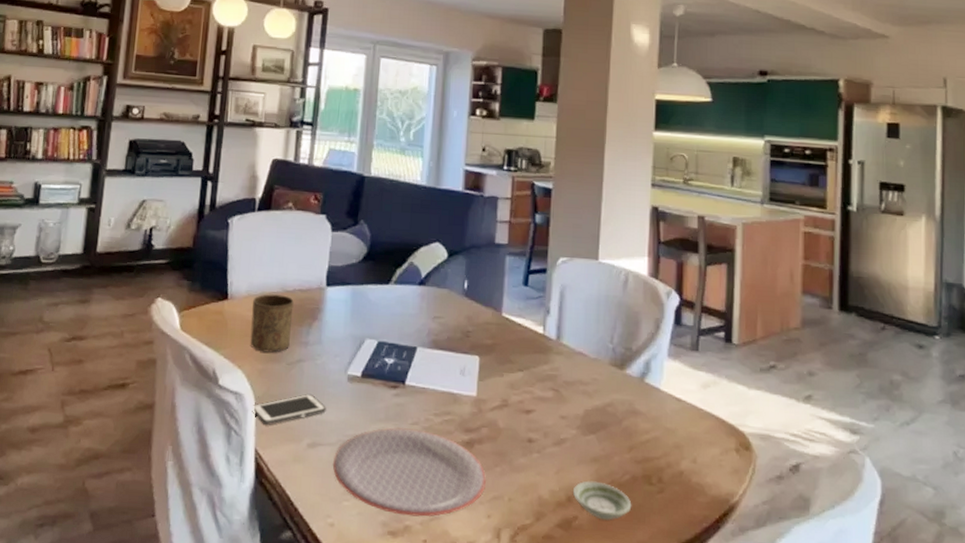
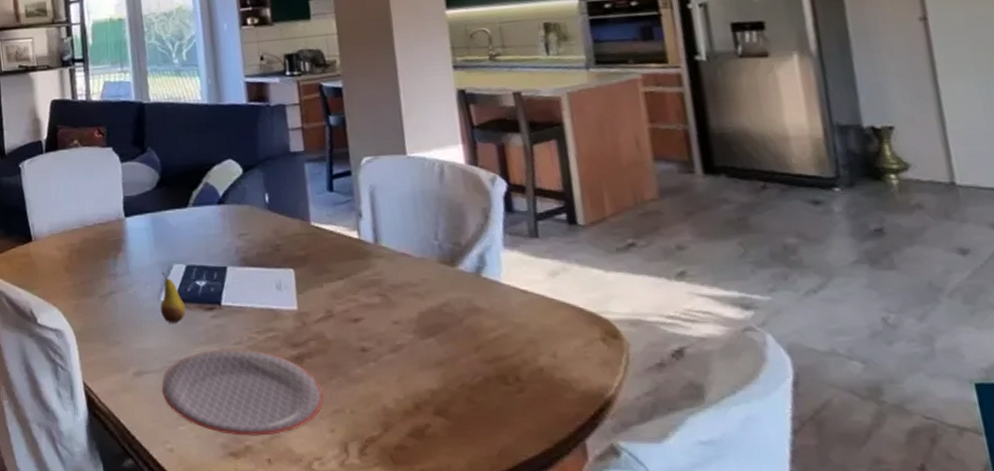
cup: present [250,294,294,353] -> none [56,230,99,288]
cell phone: present [252,394,326,425] -> none [74,325,146,358]
fruit: none [345,345,371,398] -> present [160,271,186,324]
saucer: present [572,481,632,520] -> none [419,386,490,426]

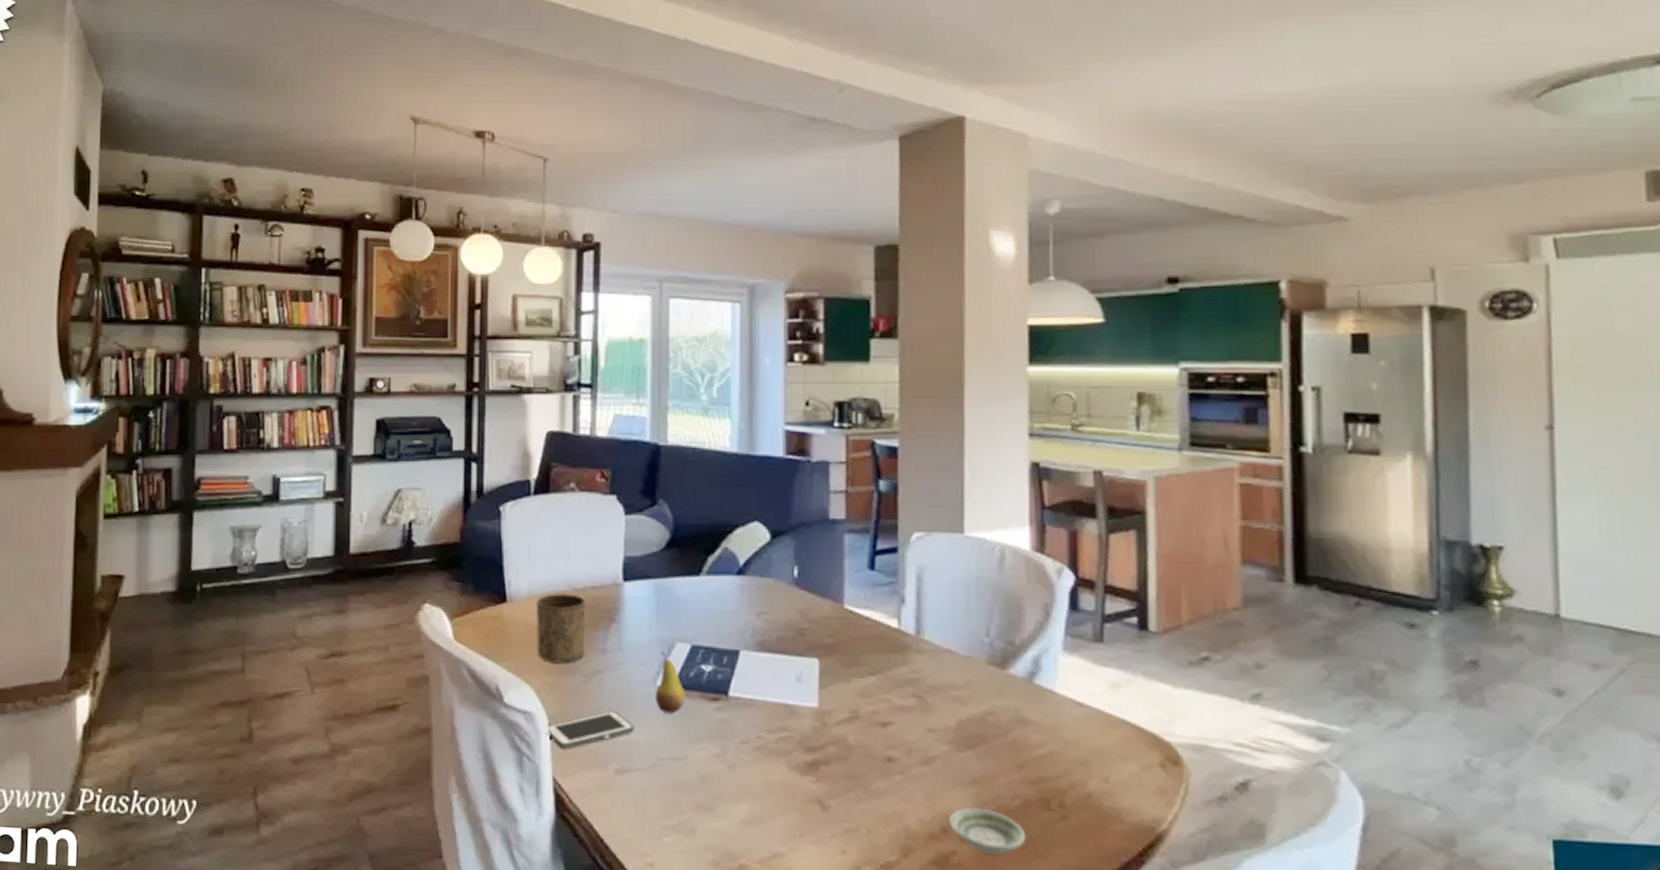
cup: none [56,230,99,288] -> present [537,593,586,663]
cell phone: none [74,325,146,358] -> present [545,711,634,749]
plate: present [161,349,324,436] -> none [646,748,838,854]
saucer: none [419,386,490,426] -> present [948,807,1026,855]

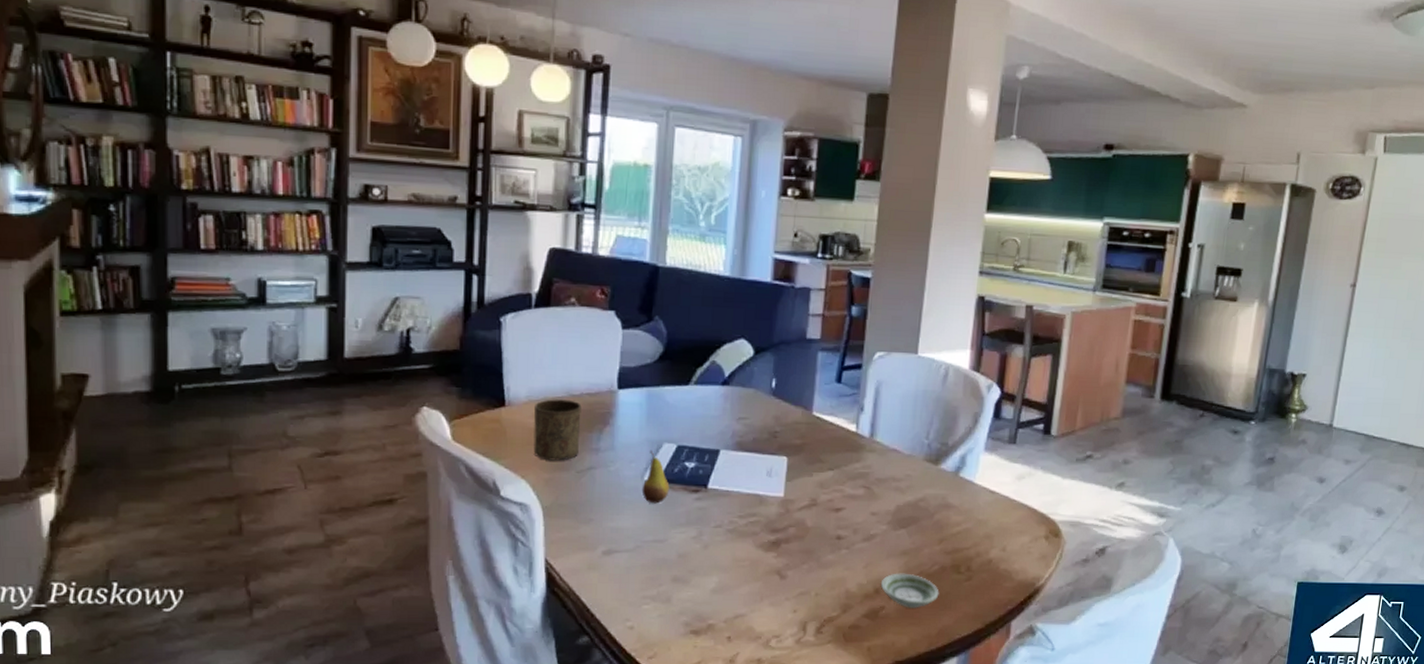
cell phone: present [545,711,634,749] -> none [539,502,622,535]

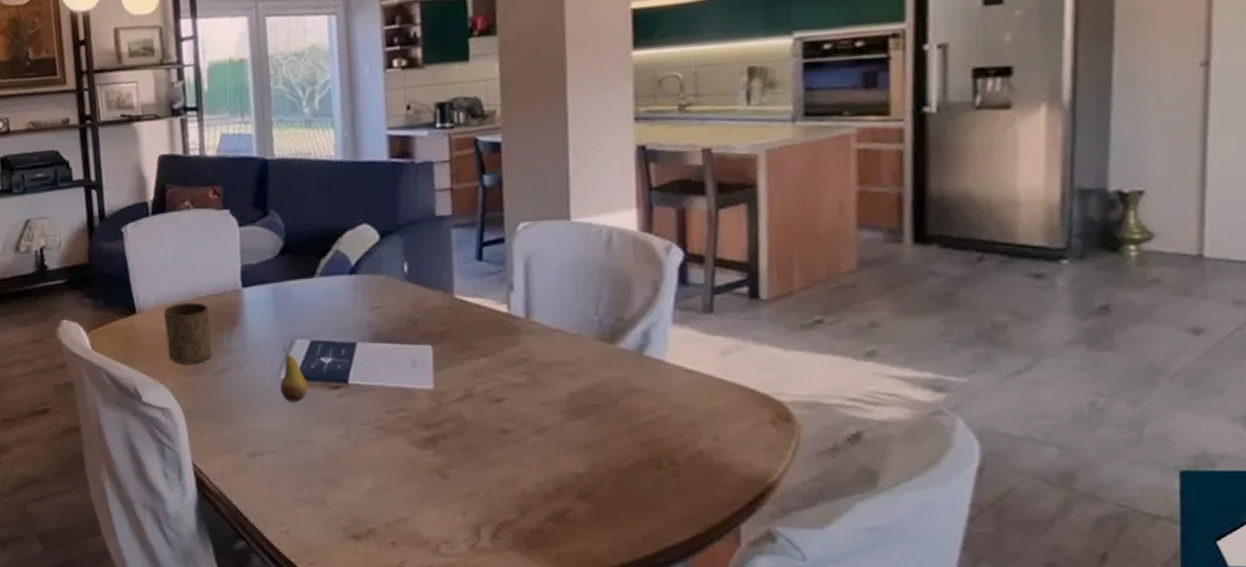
saucer: present [880,573,939,608] -> none [562,469,639,510]

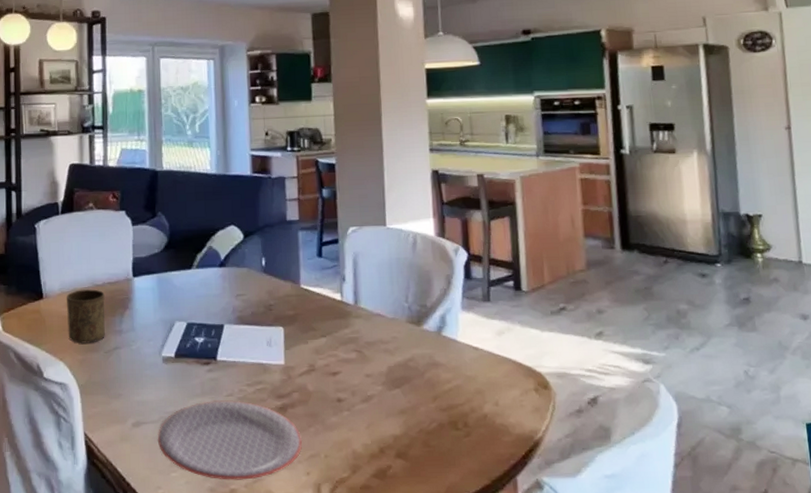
plate: none [278,429,457,519] -> present [157,400,303,480]
fruit: present [279,347,309,403] -> none [160,328,184,377]

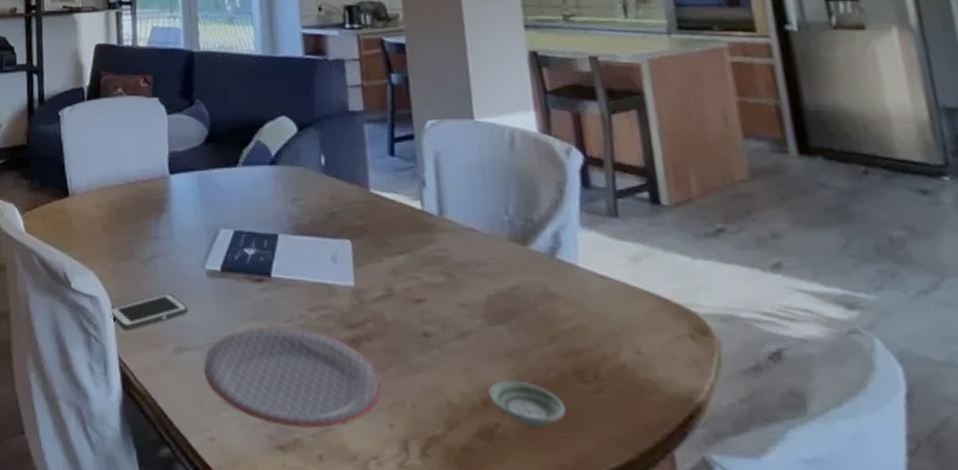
cup: present [67,289,105,344] -> none [95,187,139,250]
cell phone: none [77,378,146,410] -> present [109,294,188,330]
saucer: none [384,432,442,467] -> present [488,380,566,428]

